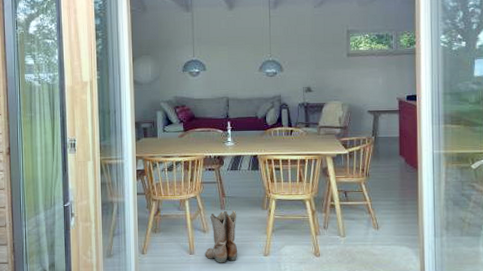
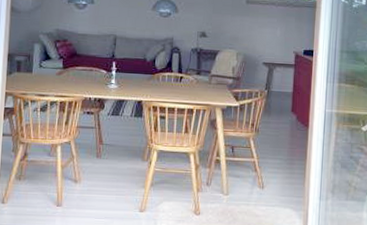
boots: present [205,210,238,263] -> none [74,159,114,218]

